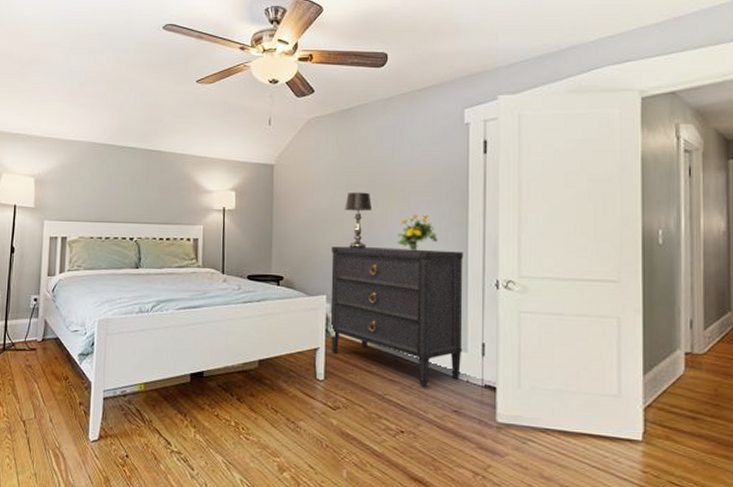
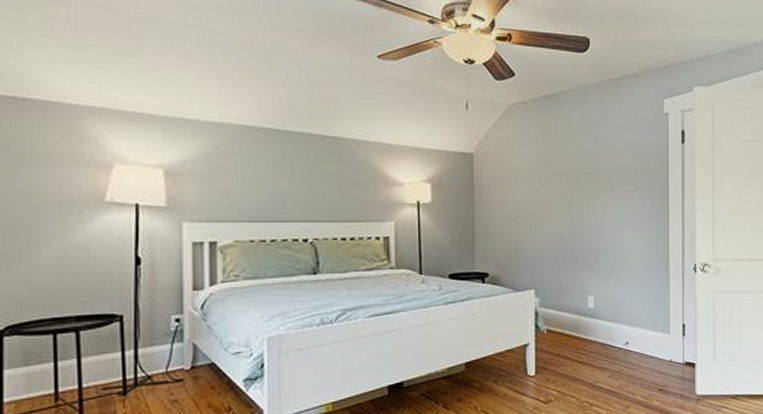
dresser: present [330,246,463,388] -> none [539,237,666,372]
table lamp: present [345,192,372,249] -> none [551,182,578,240]
flowering plant: present [398,214,437,252] -> none [604,204,641,241]

